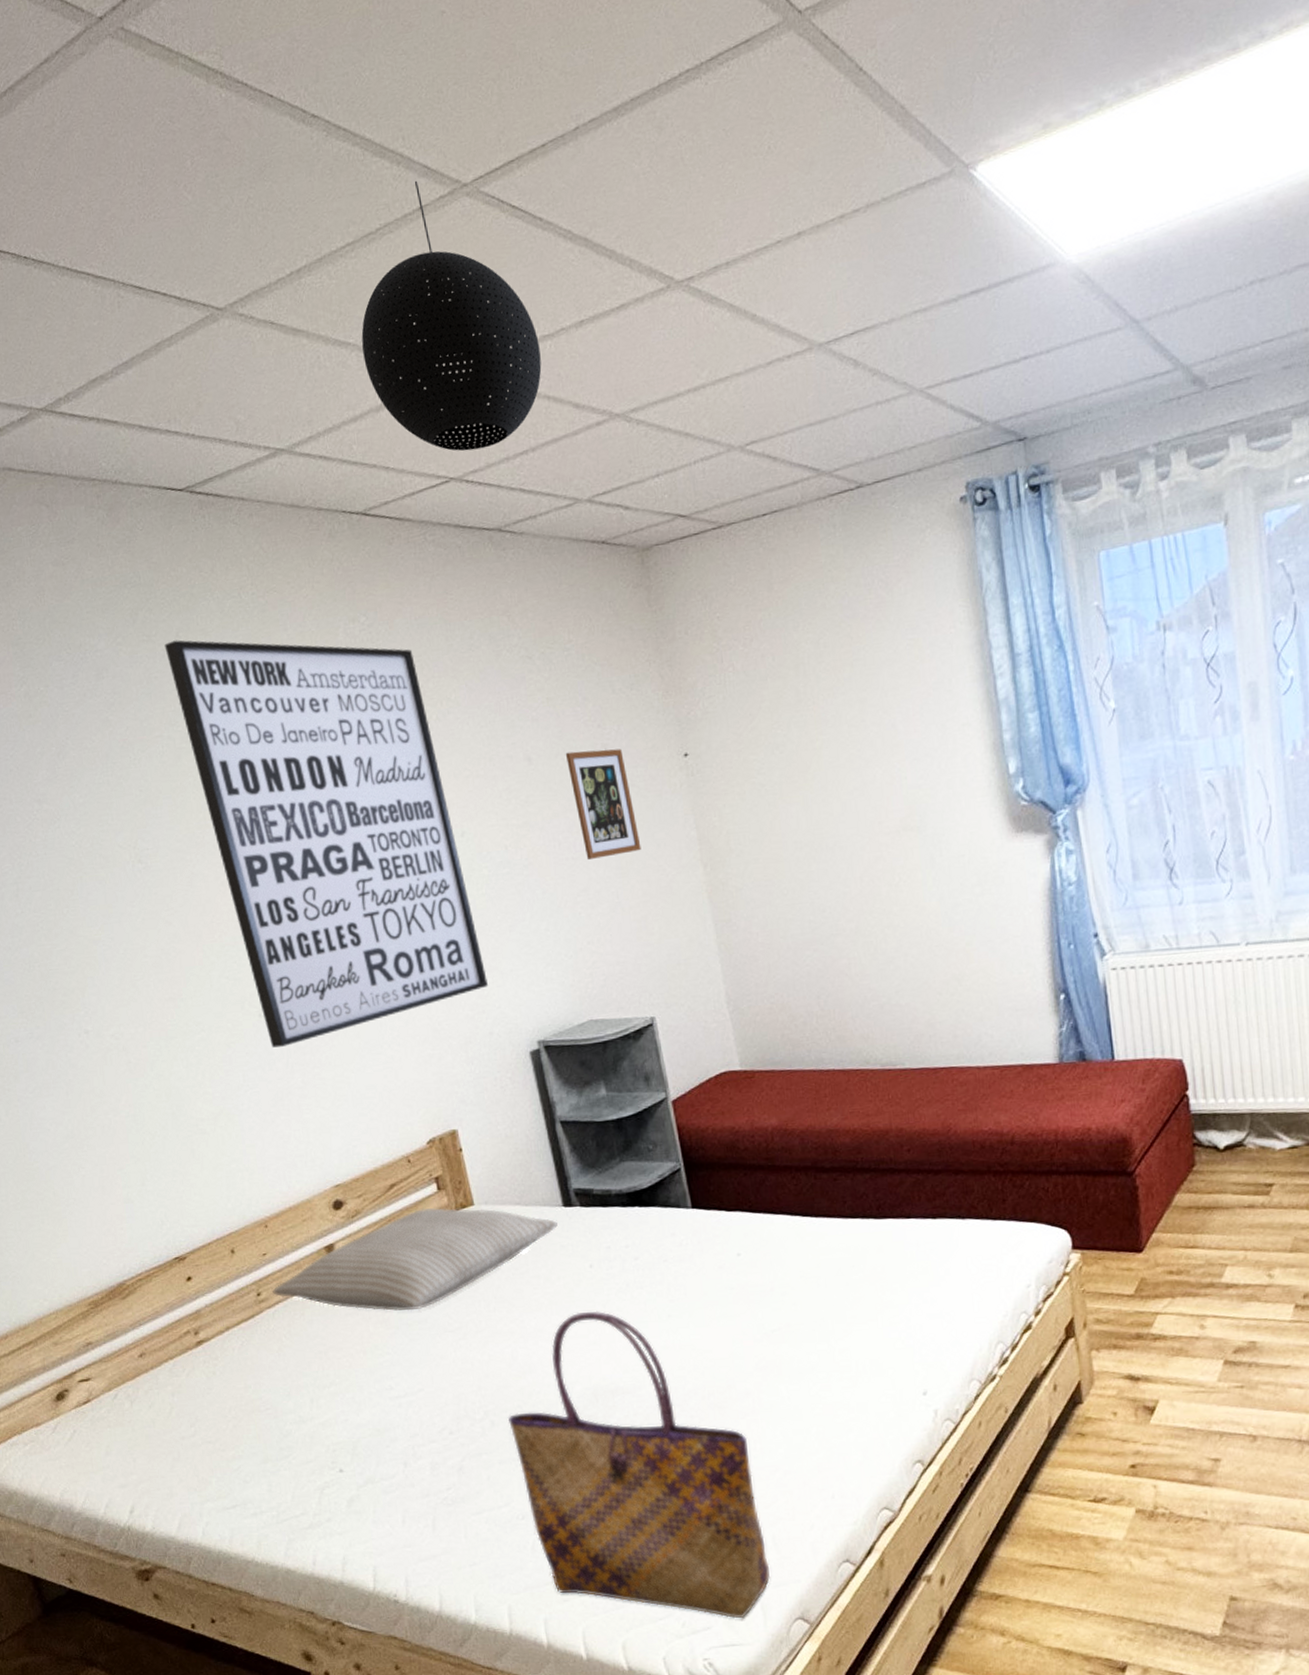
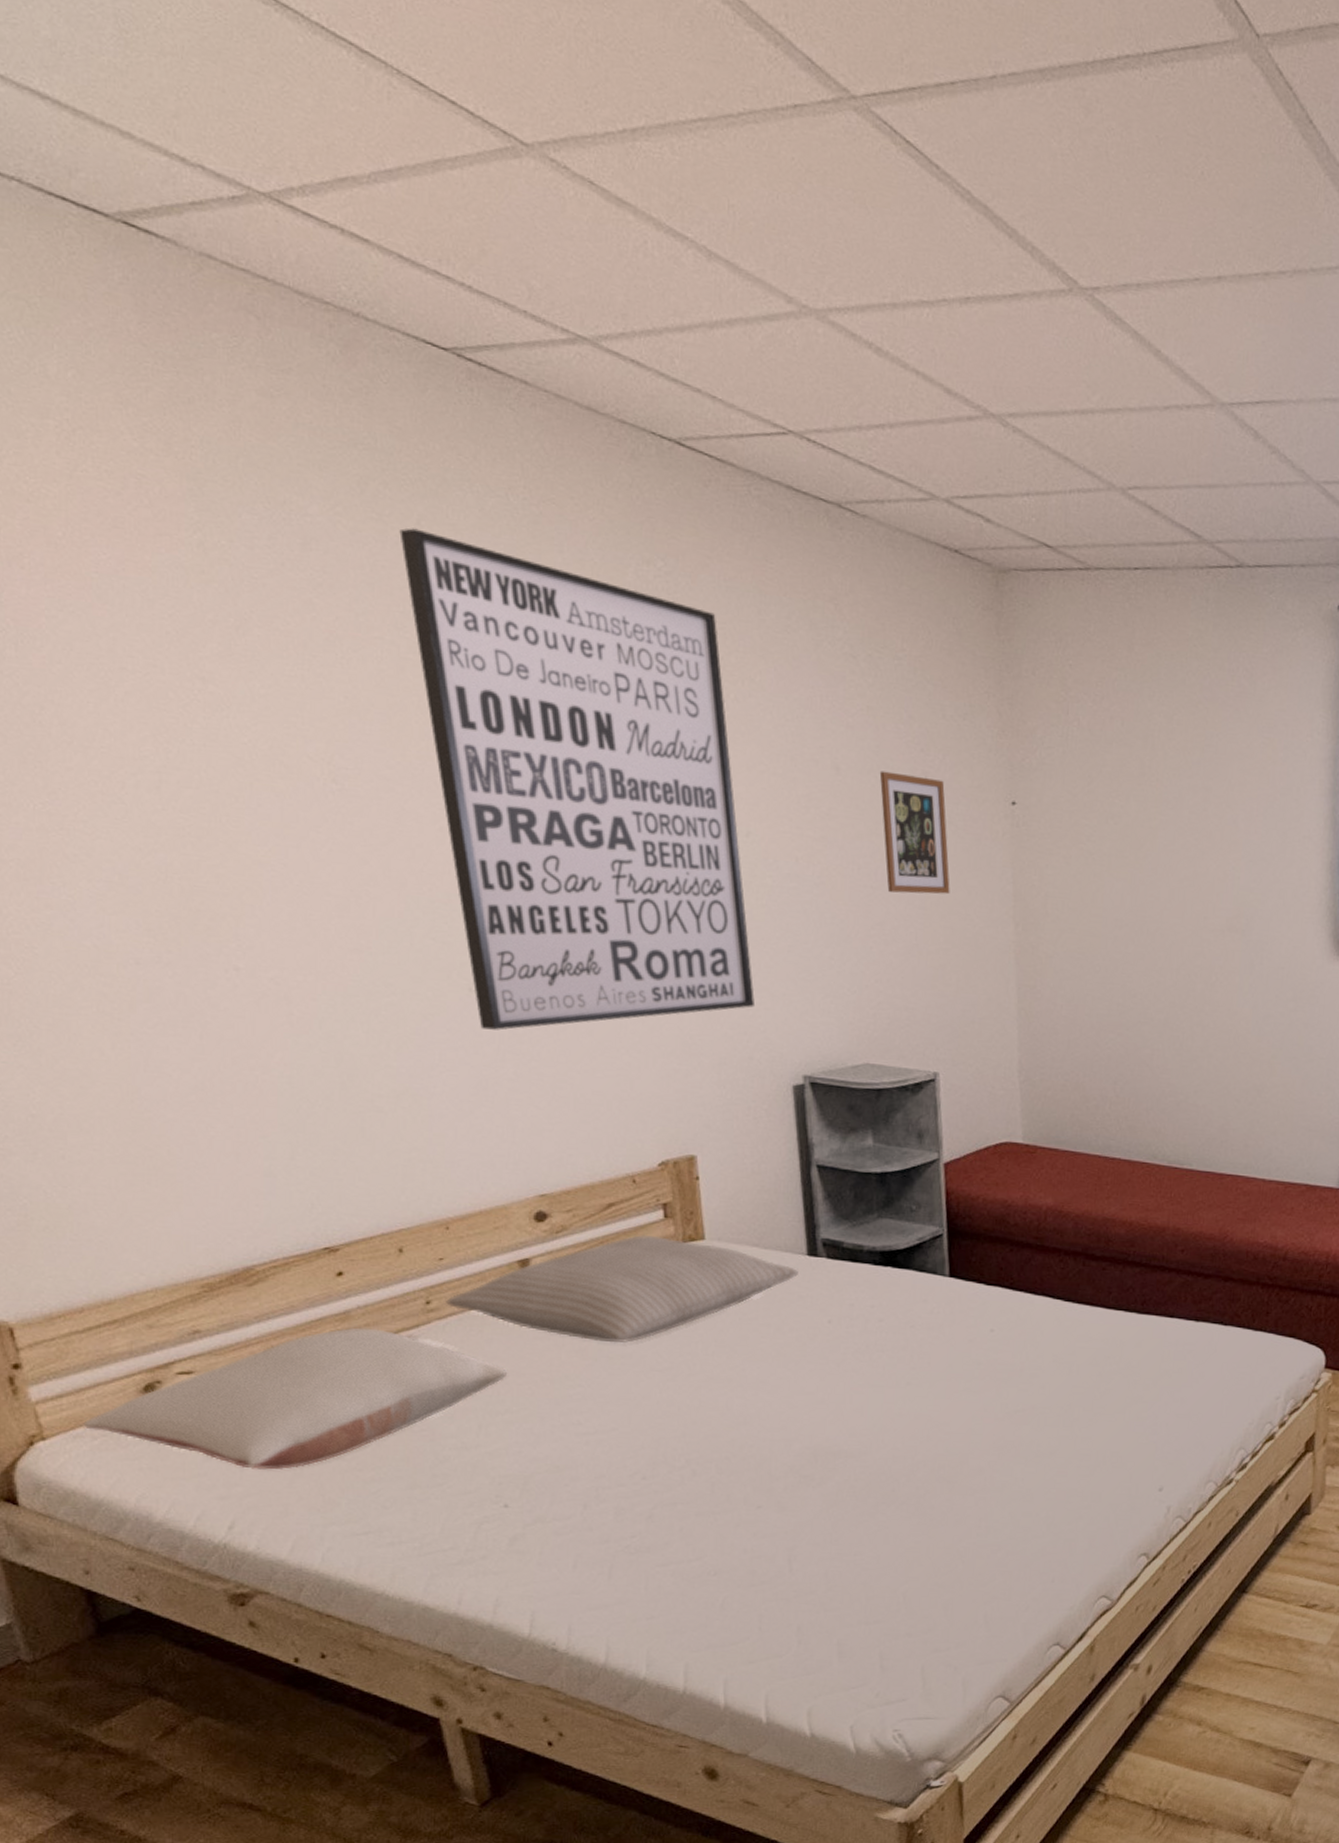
pillow: none [16,1323,329,1459] -> present [83,1327,508,1470]
pendant light: present [361,180,542,452] -> none [702,71,916,409]
tote bag: present [508,1310,771,1619] -> none [712,1367,978,1693]

